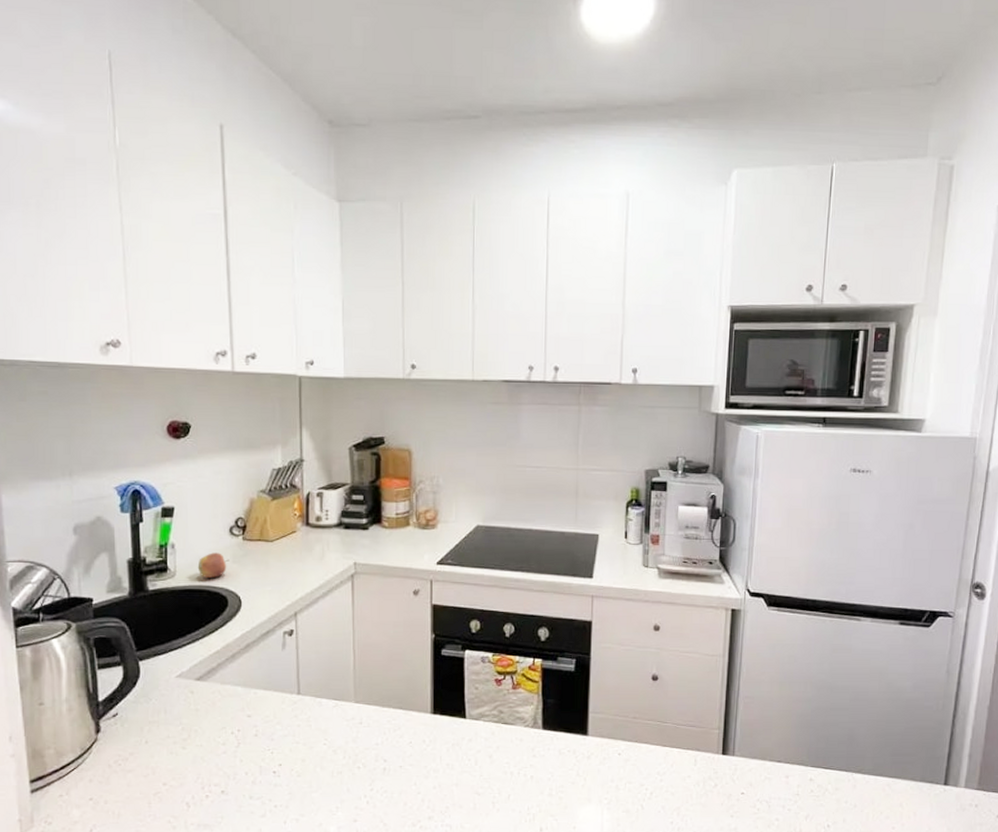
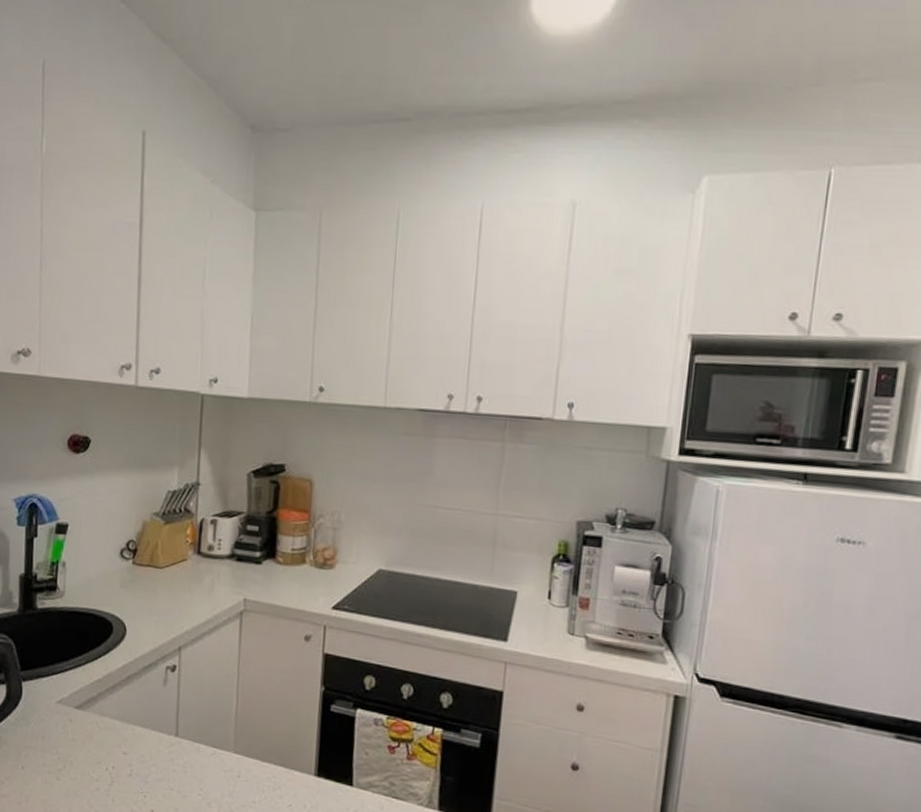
apple: present [197,553,230,579] -> none [86,575,118,602]

